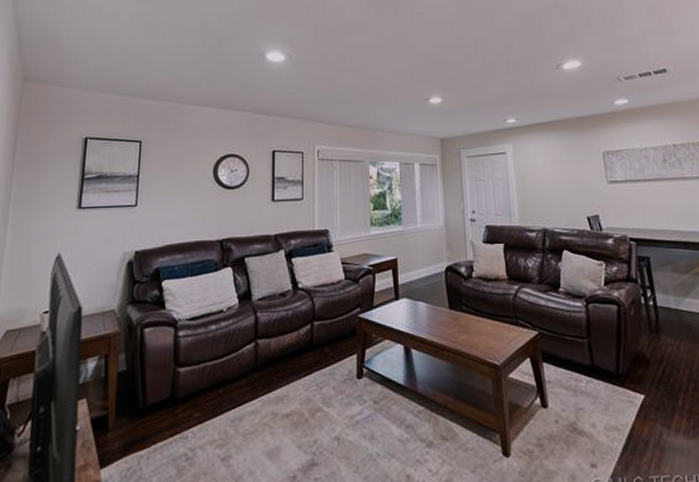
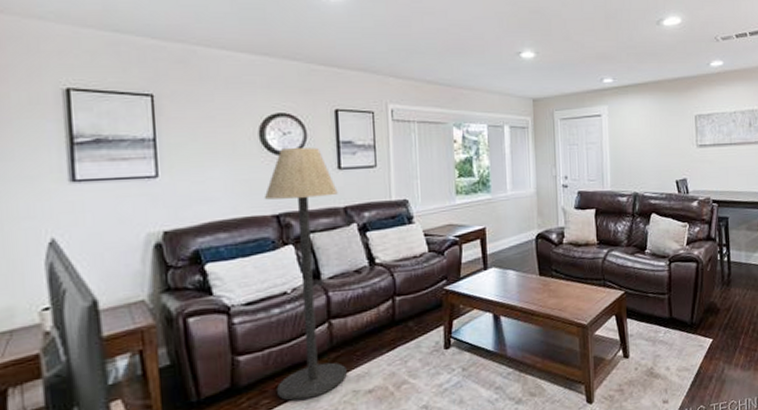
floor lamp: none [208,182,270,417] -> present [264,147,347,401]

